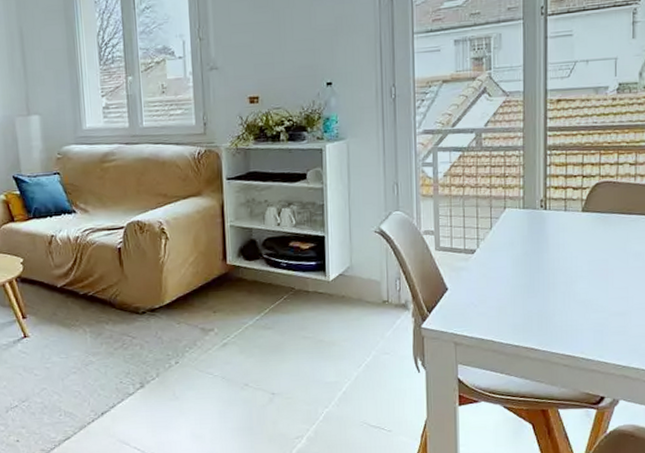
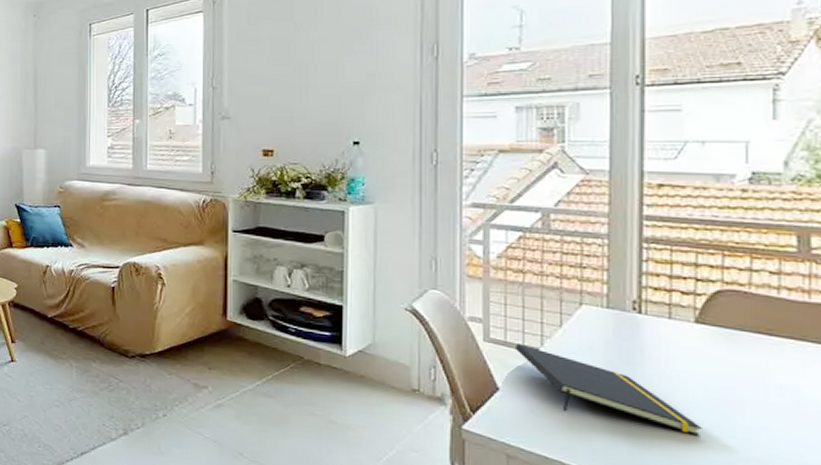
notepad: none [459,248,587,302] -> present [516,344,702,436]

